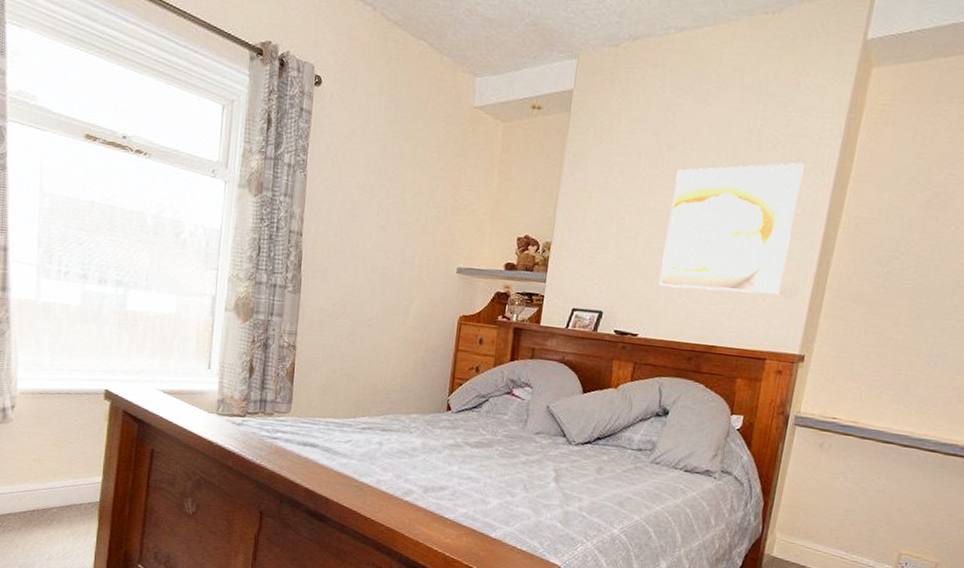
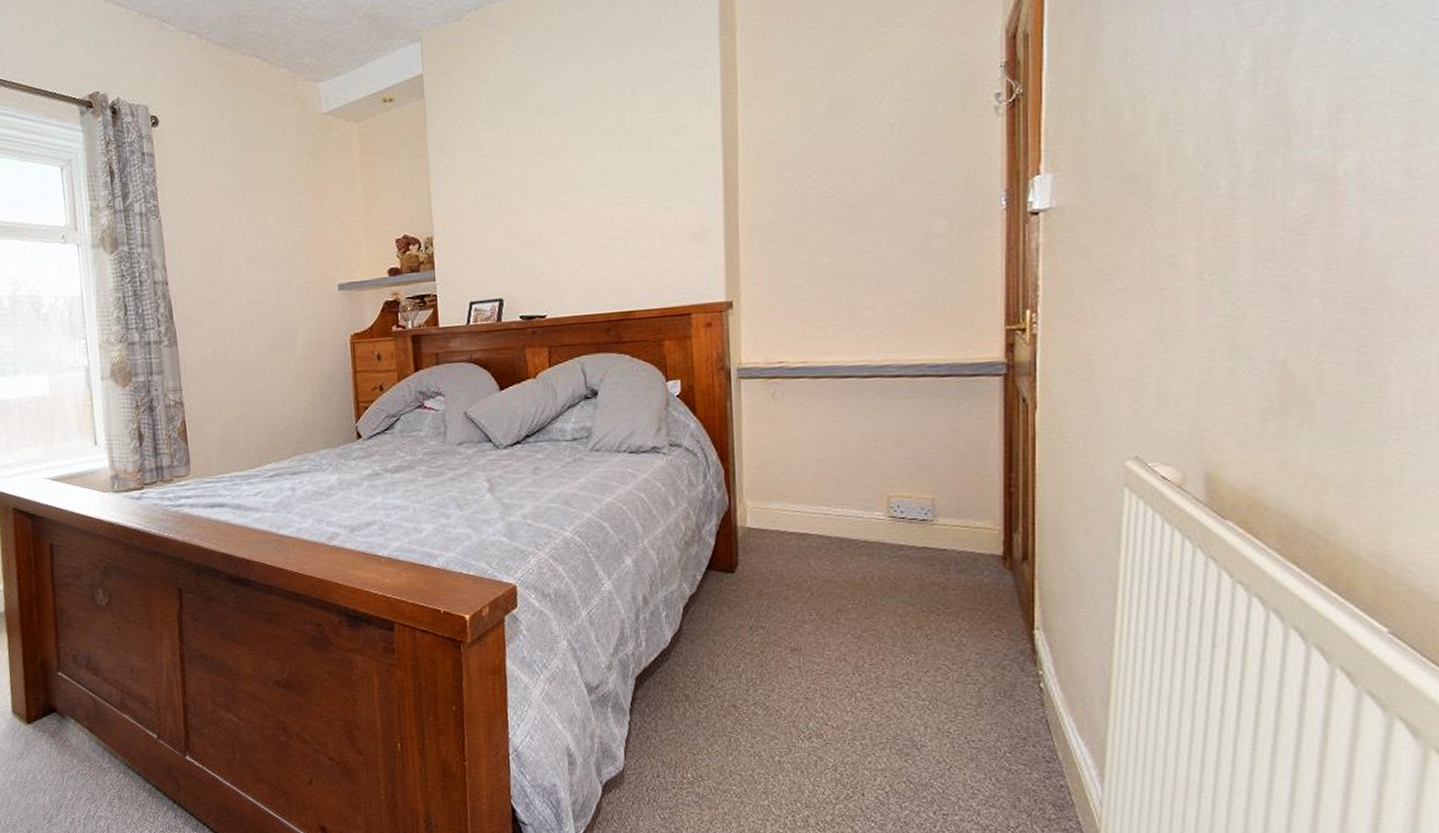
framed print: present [659,162,804,295] -> none [551,98,690,259]

